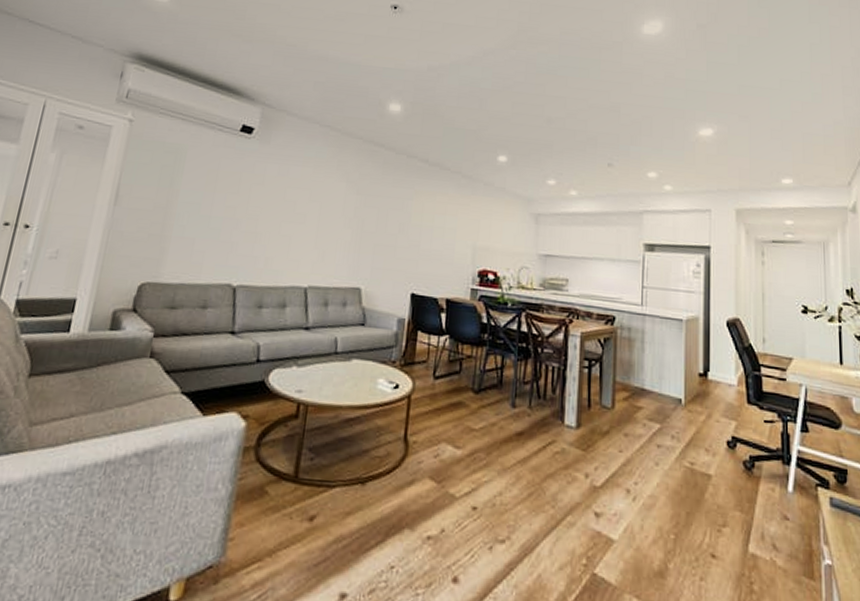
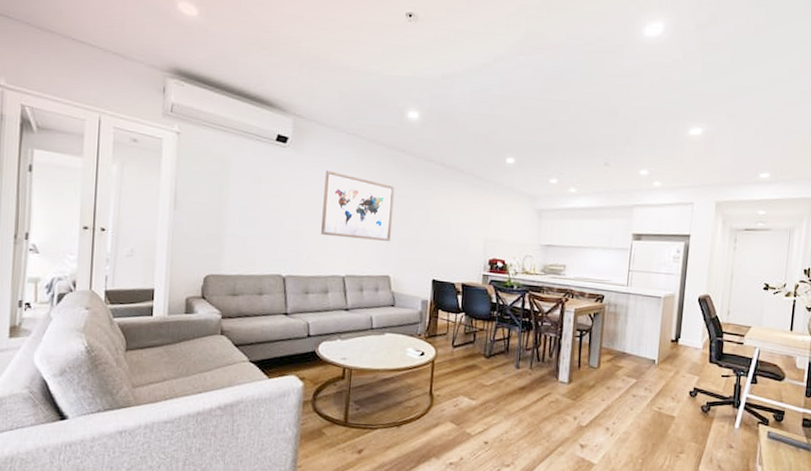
wall art: none [283,165,372,248] -> present [321,170,395,242]

